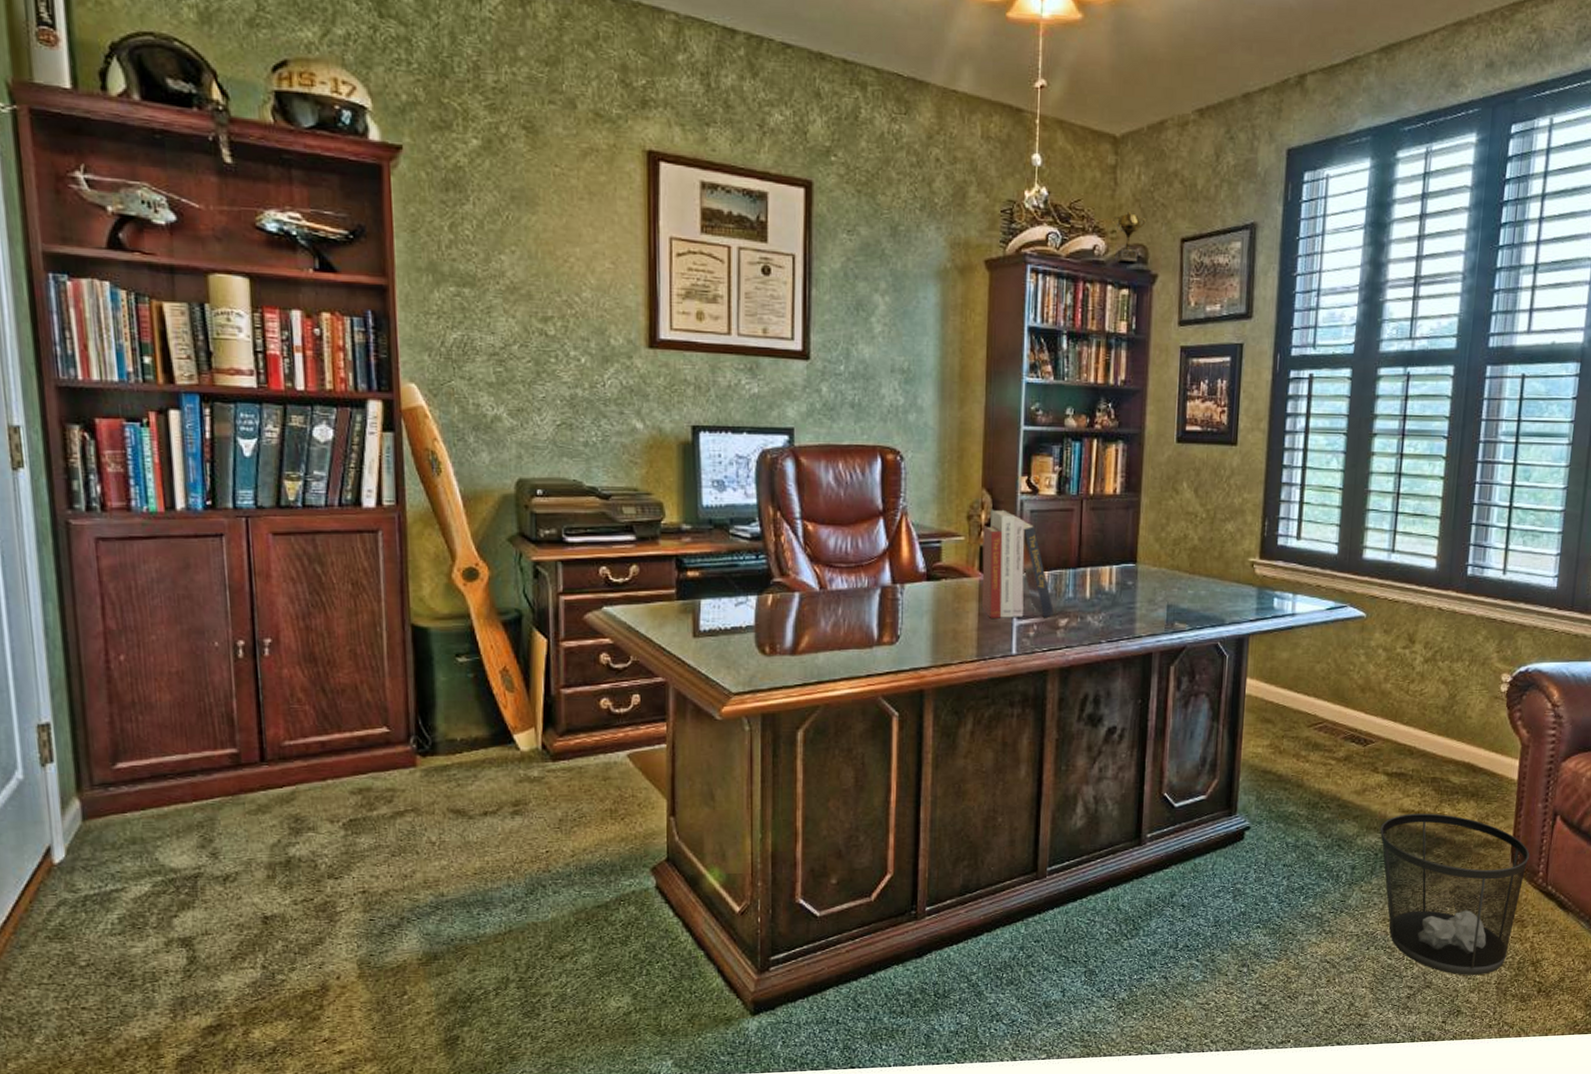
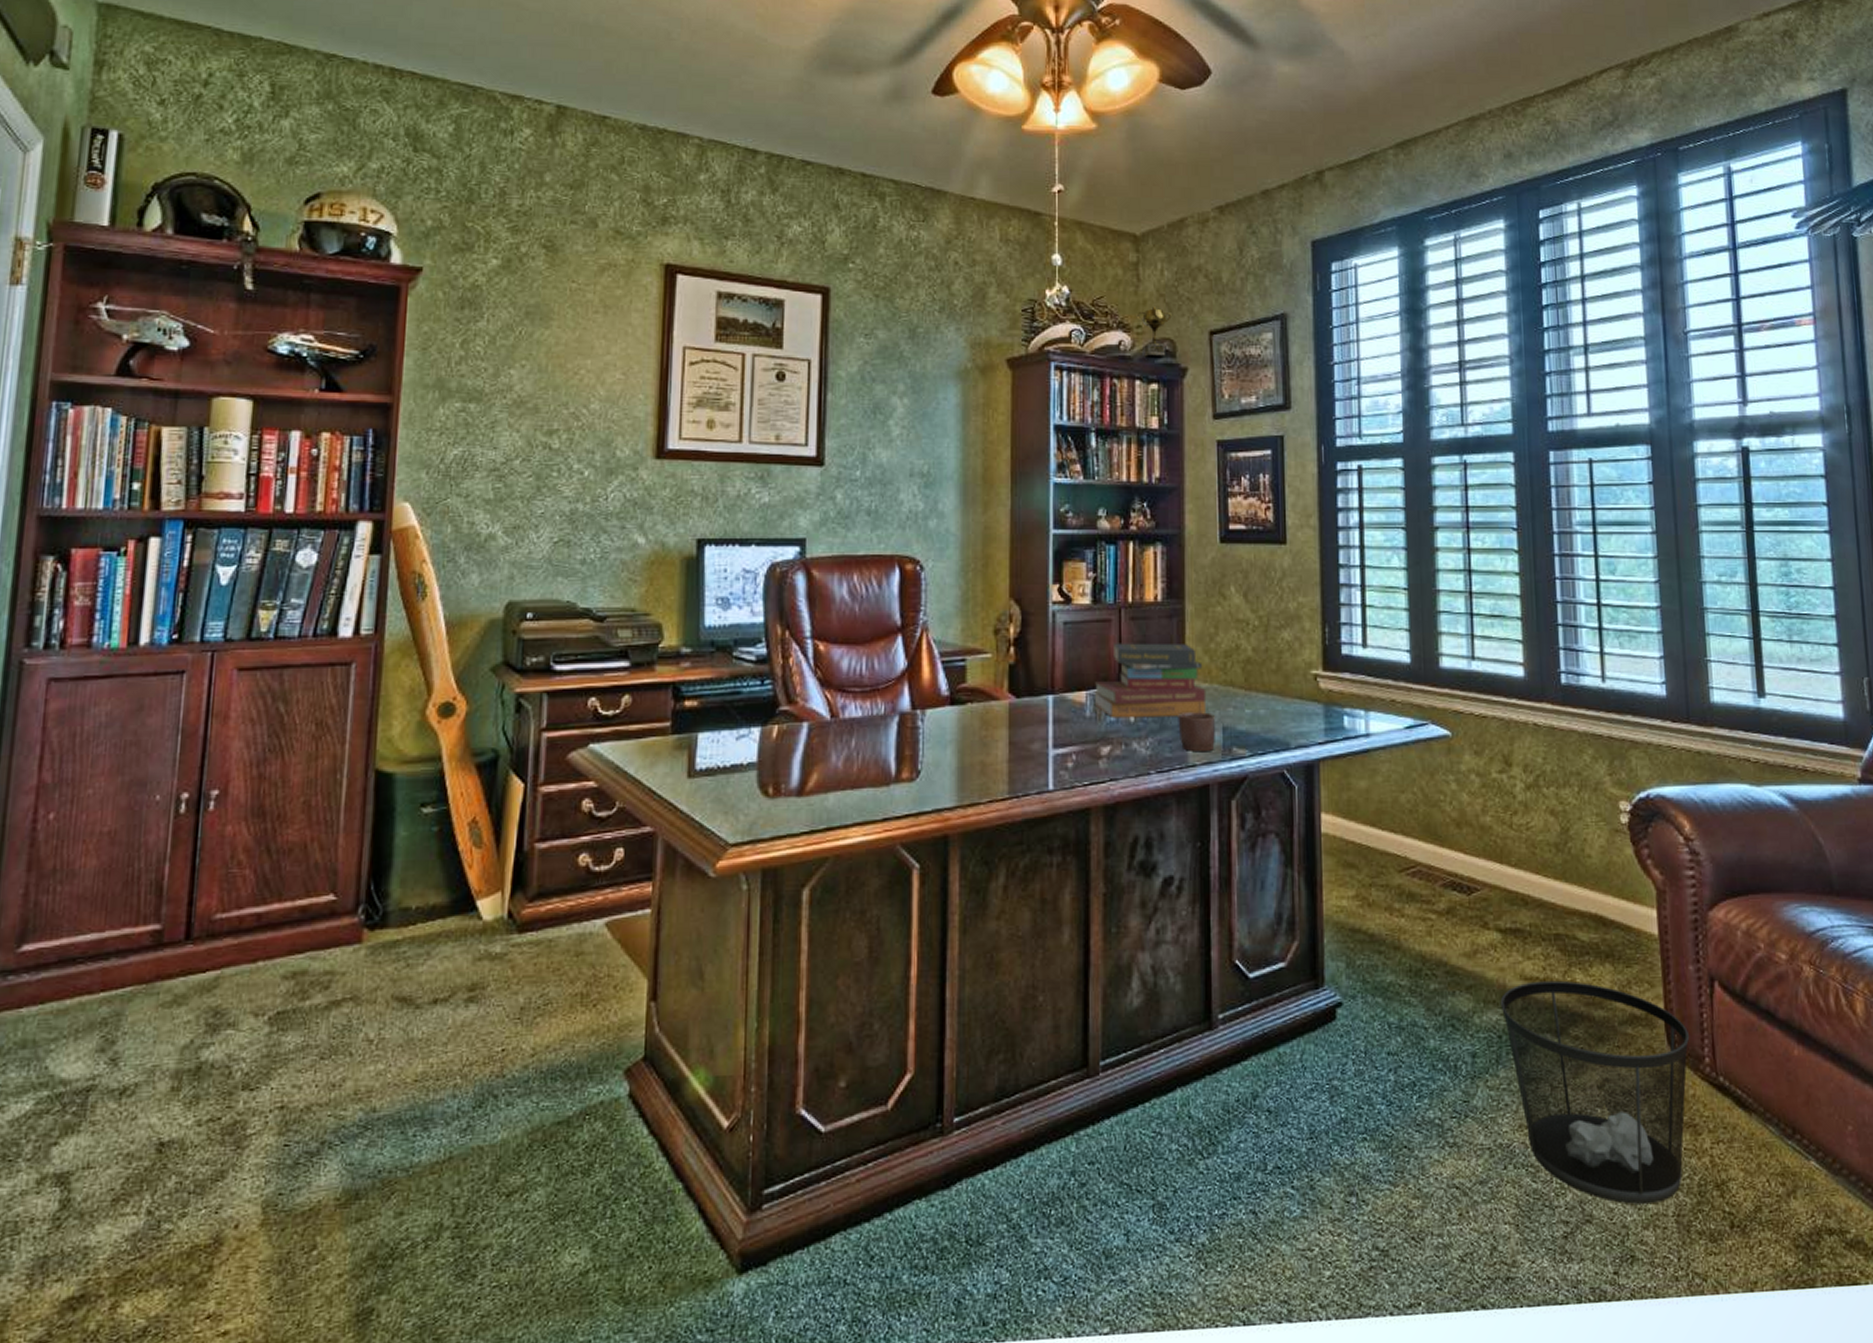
books: present [982,509,1055,618] -> none [1012,621,1096,747]
books: none [1055,530,1155,596] -> present [1094,643,1207,718]
mug: none [1128,590,1162,626] -> present [1178,711,1216,753]

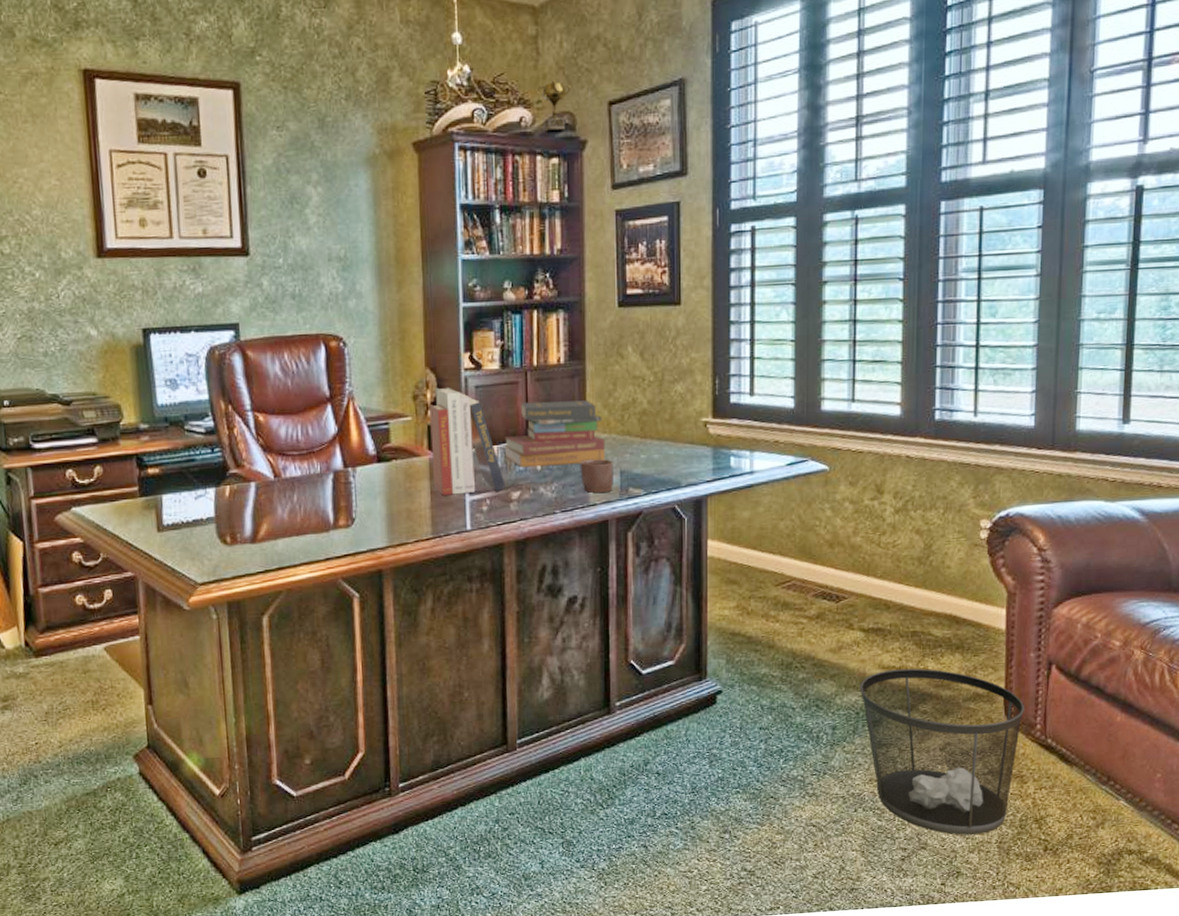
books: none [1012,621,1096,747] -> present [429,387,507,496]

